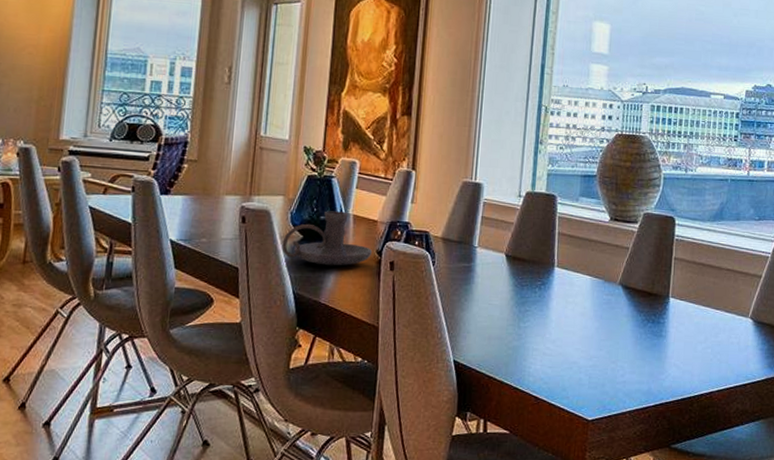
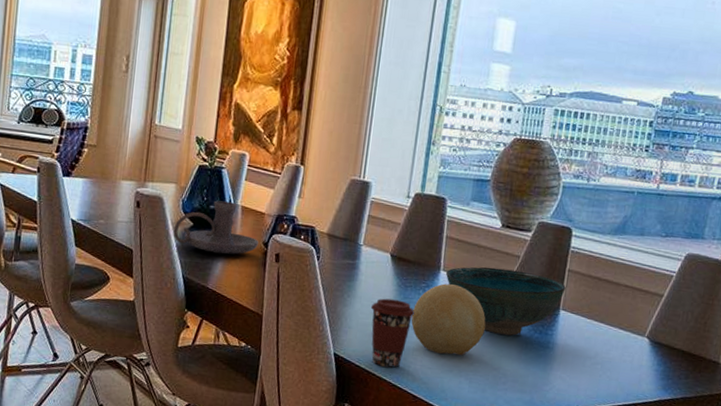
coffee cup: none [488,299,533,370] -> present [370,298,415,368]
decorative ball: none [529,280,601,352] -> present [411,284,486,356]
bowl: none [560,260,673,327] -> present [446,267,566,336]

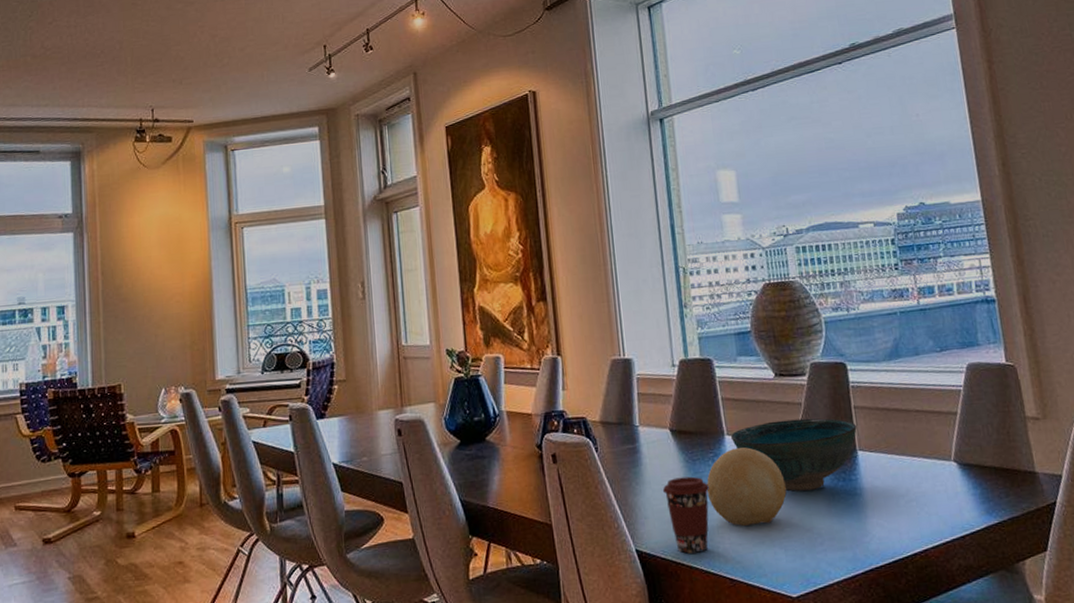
candle holder: present [173,200,258,255] -> none [441,409,532,468]

